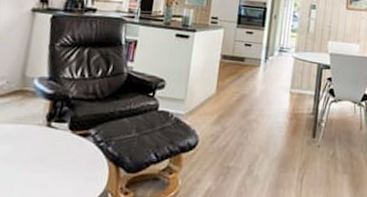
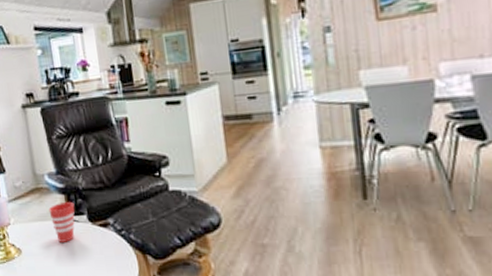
cup: none [27,107,59,148] -> present [48,201,75,242]

